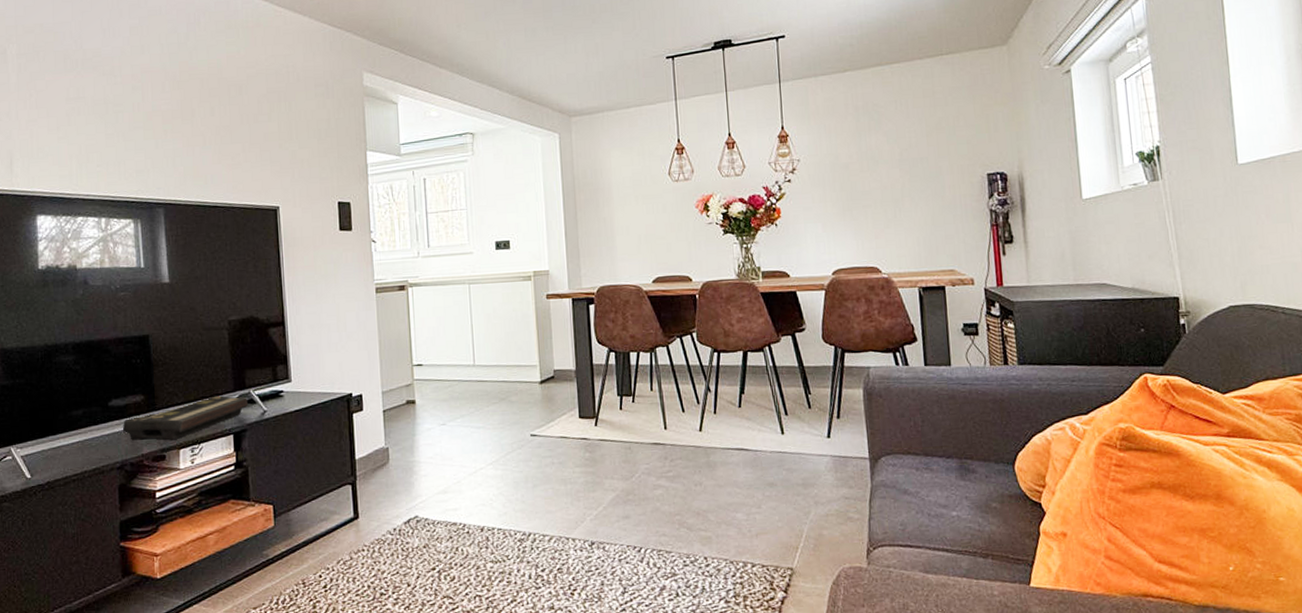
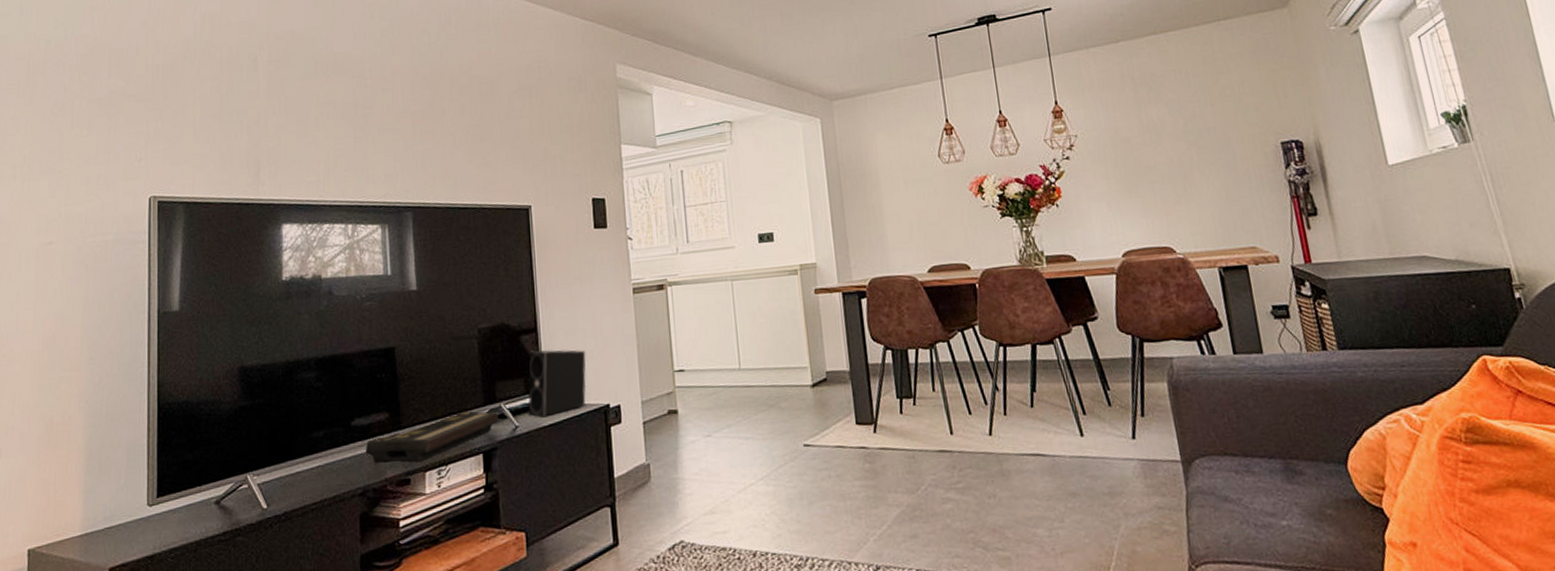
stereo: none [275,342,331,404] -> present [528,350,587,417]

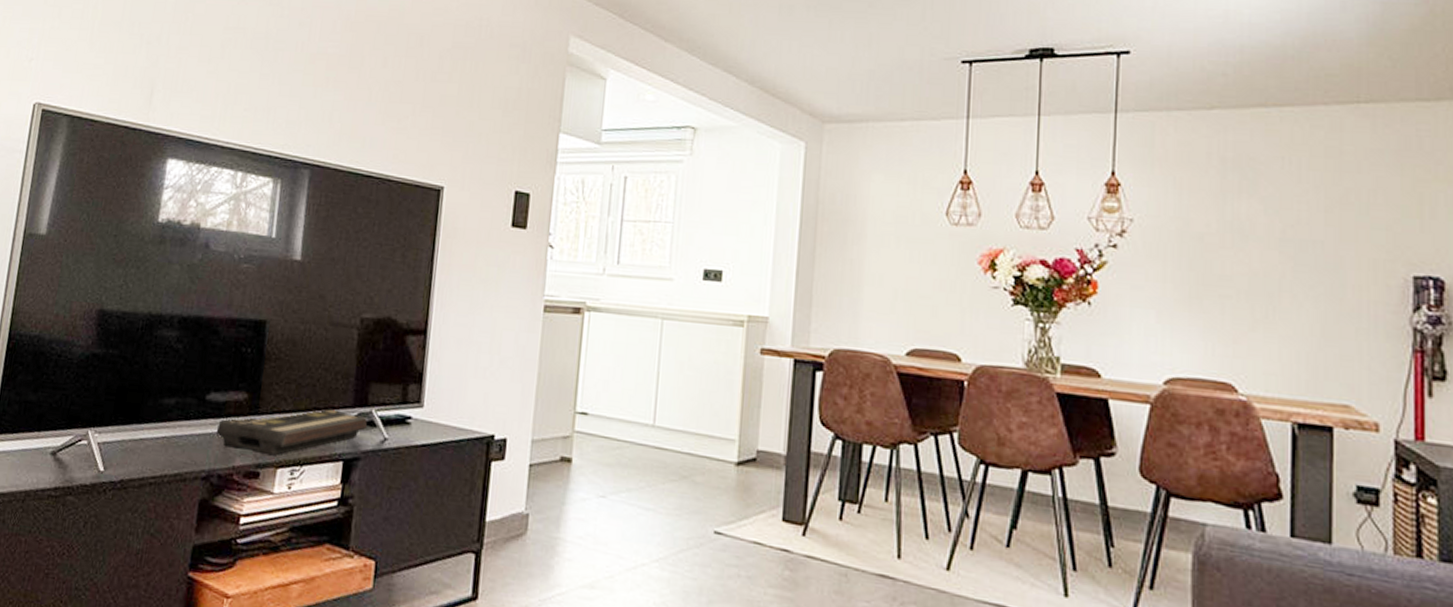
stereo: present [528,350,587,417] -> none [400,355,478,435]

